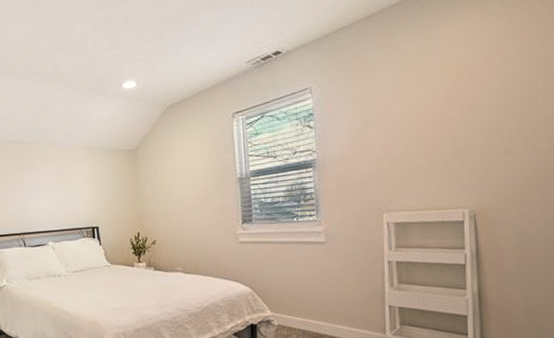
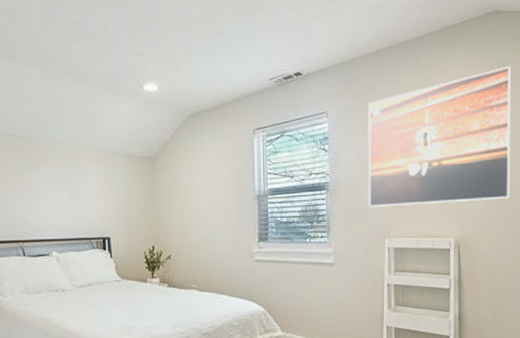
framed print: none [357,11,541,182] -> present [368,66,511,207]

